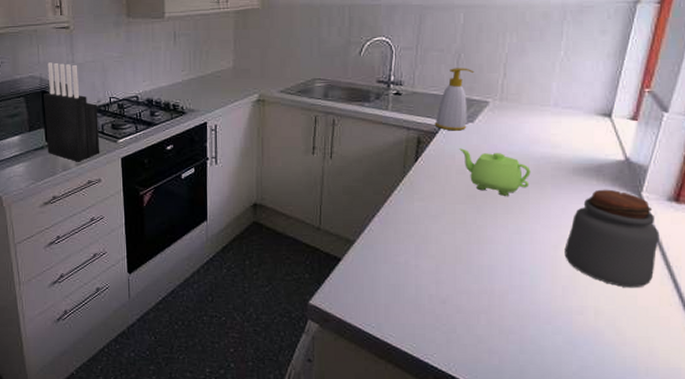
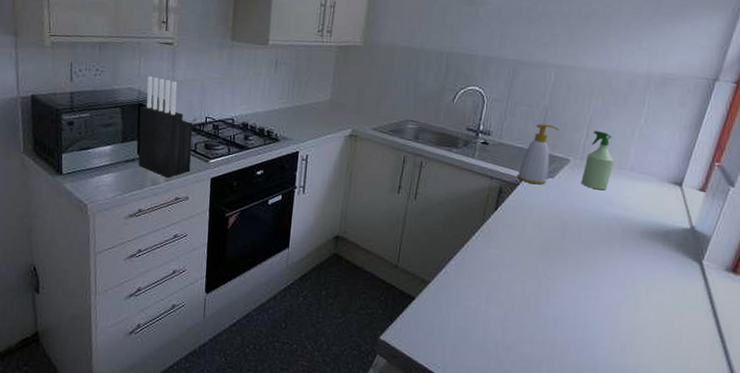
teapot: present [459,148,531,196] -> none [538,202,603,252]
spray bottle: none [503,69,537,130] -> present [581,131,615,191]
jar: present [564,189,660,288] -> none [626,254,716,351]

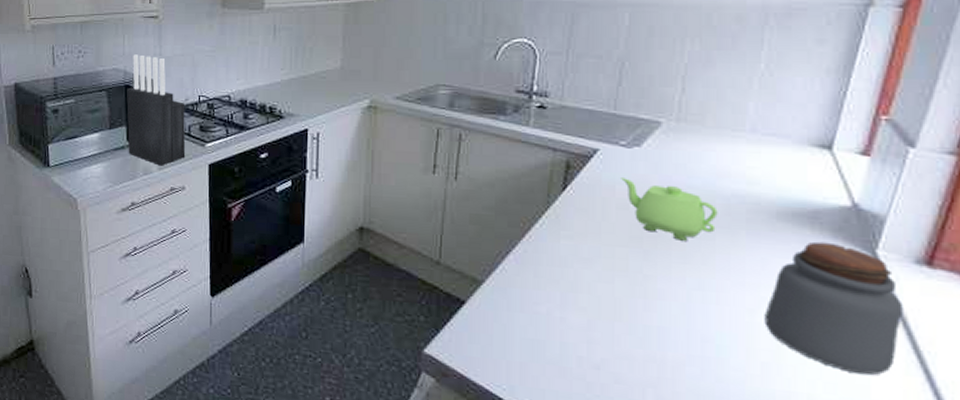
soap bottle: present [517,124,560,185] -> none [588,79,643,156]
teapot: none [538,202,603,252] -> present [621,178,718,241]
spray bottle: present [581,131,615,191] -> none [680,83,727,160]
jar: none [626,254,716,351] -> present [764,241,903,375]

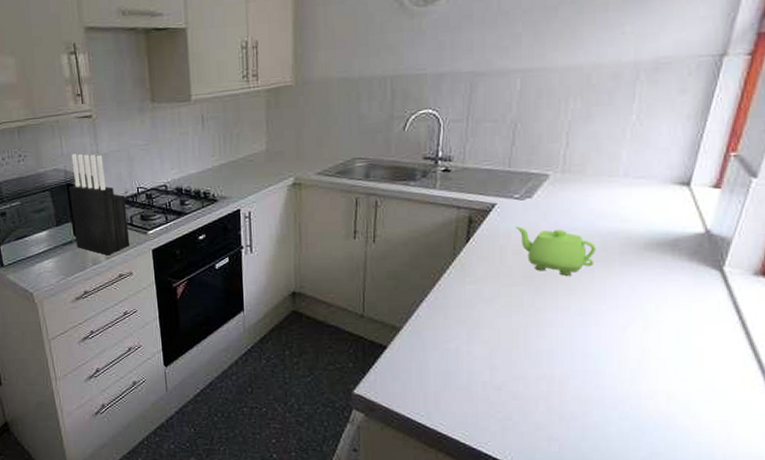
jar: present [764,241,903,375] -> none [633,264,743,370]

